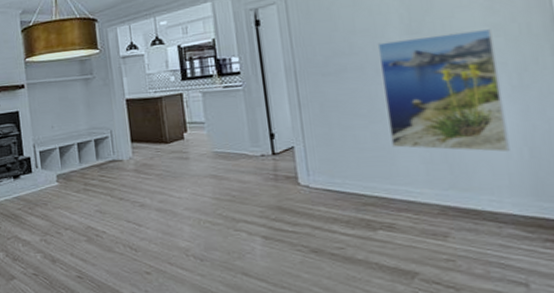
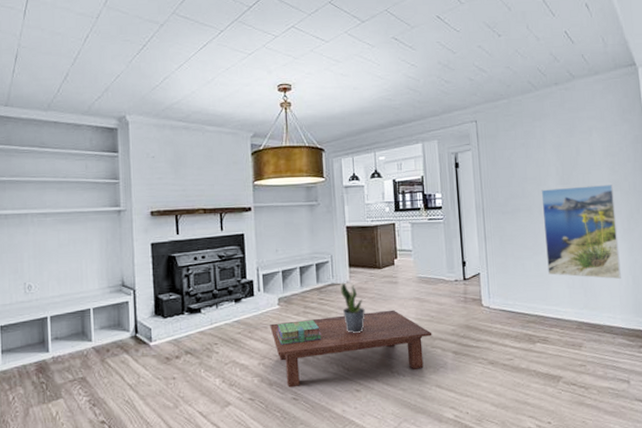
coffee table: none [50,188,235,266] -> present [270,309,432,388]
stack of books: none [56,197,105,222] -> present [276,320,322,345]
potted plant: none [123,158,152,212] -> present [341,282,365,333]

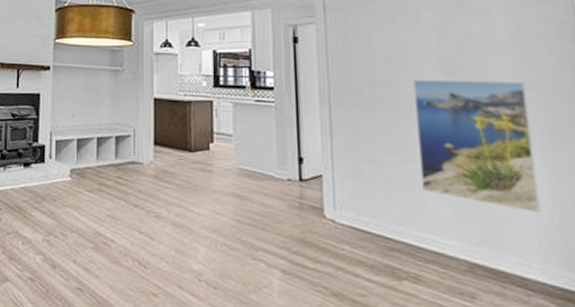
coffee table: present [270,309,432,388] -> none [59,196,254,284]
stack of books: present [276,320,322,345] -> none [65,198,116,225]
potted plant: present [341,282,365,333] -> none [143,162,170,225]

